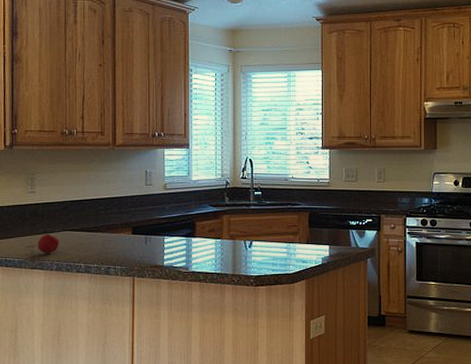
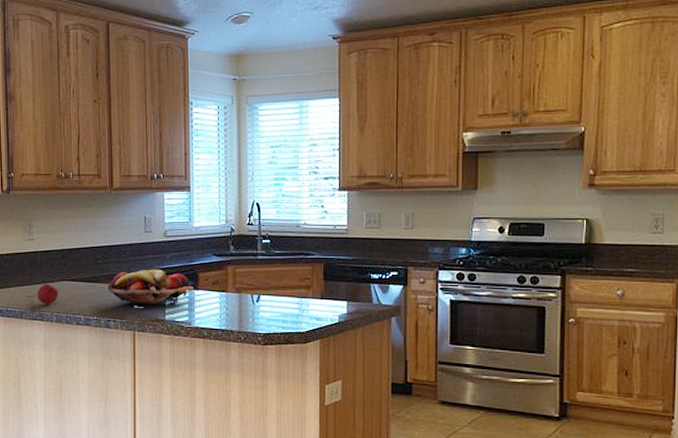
fruit basket: none [108,219,191,253] -> present [108,269,193,306]

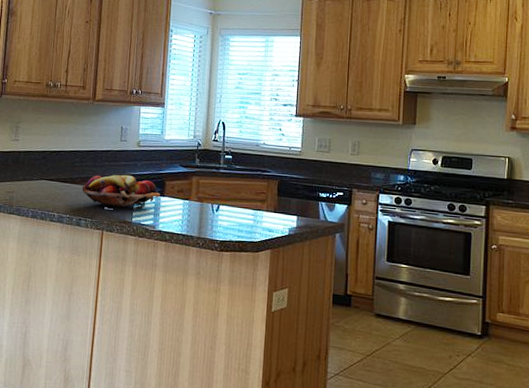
apple: present [37,283,59,305] -> none [16,181,37,201]

